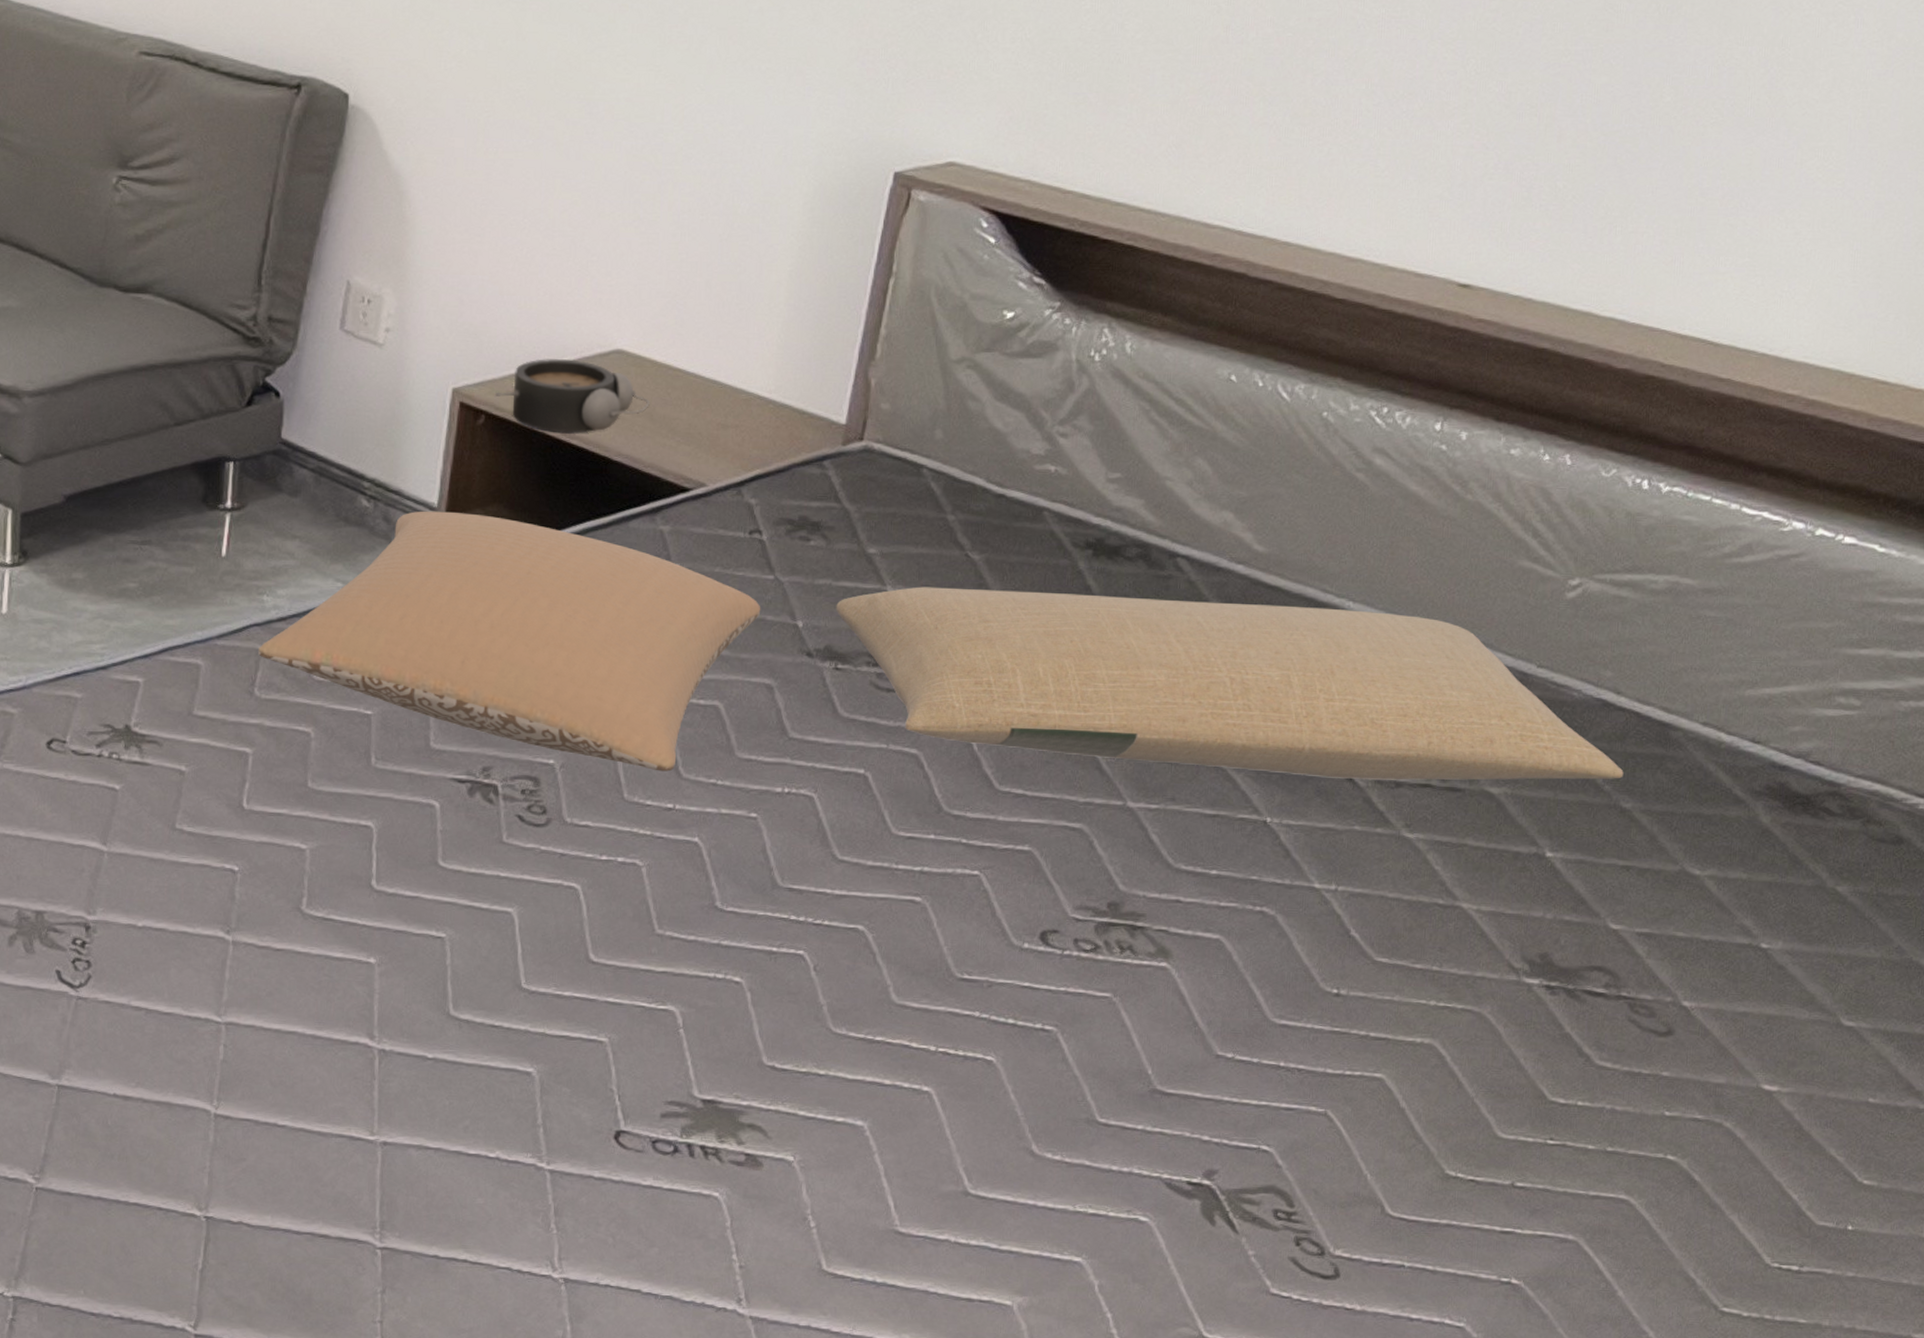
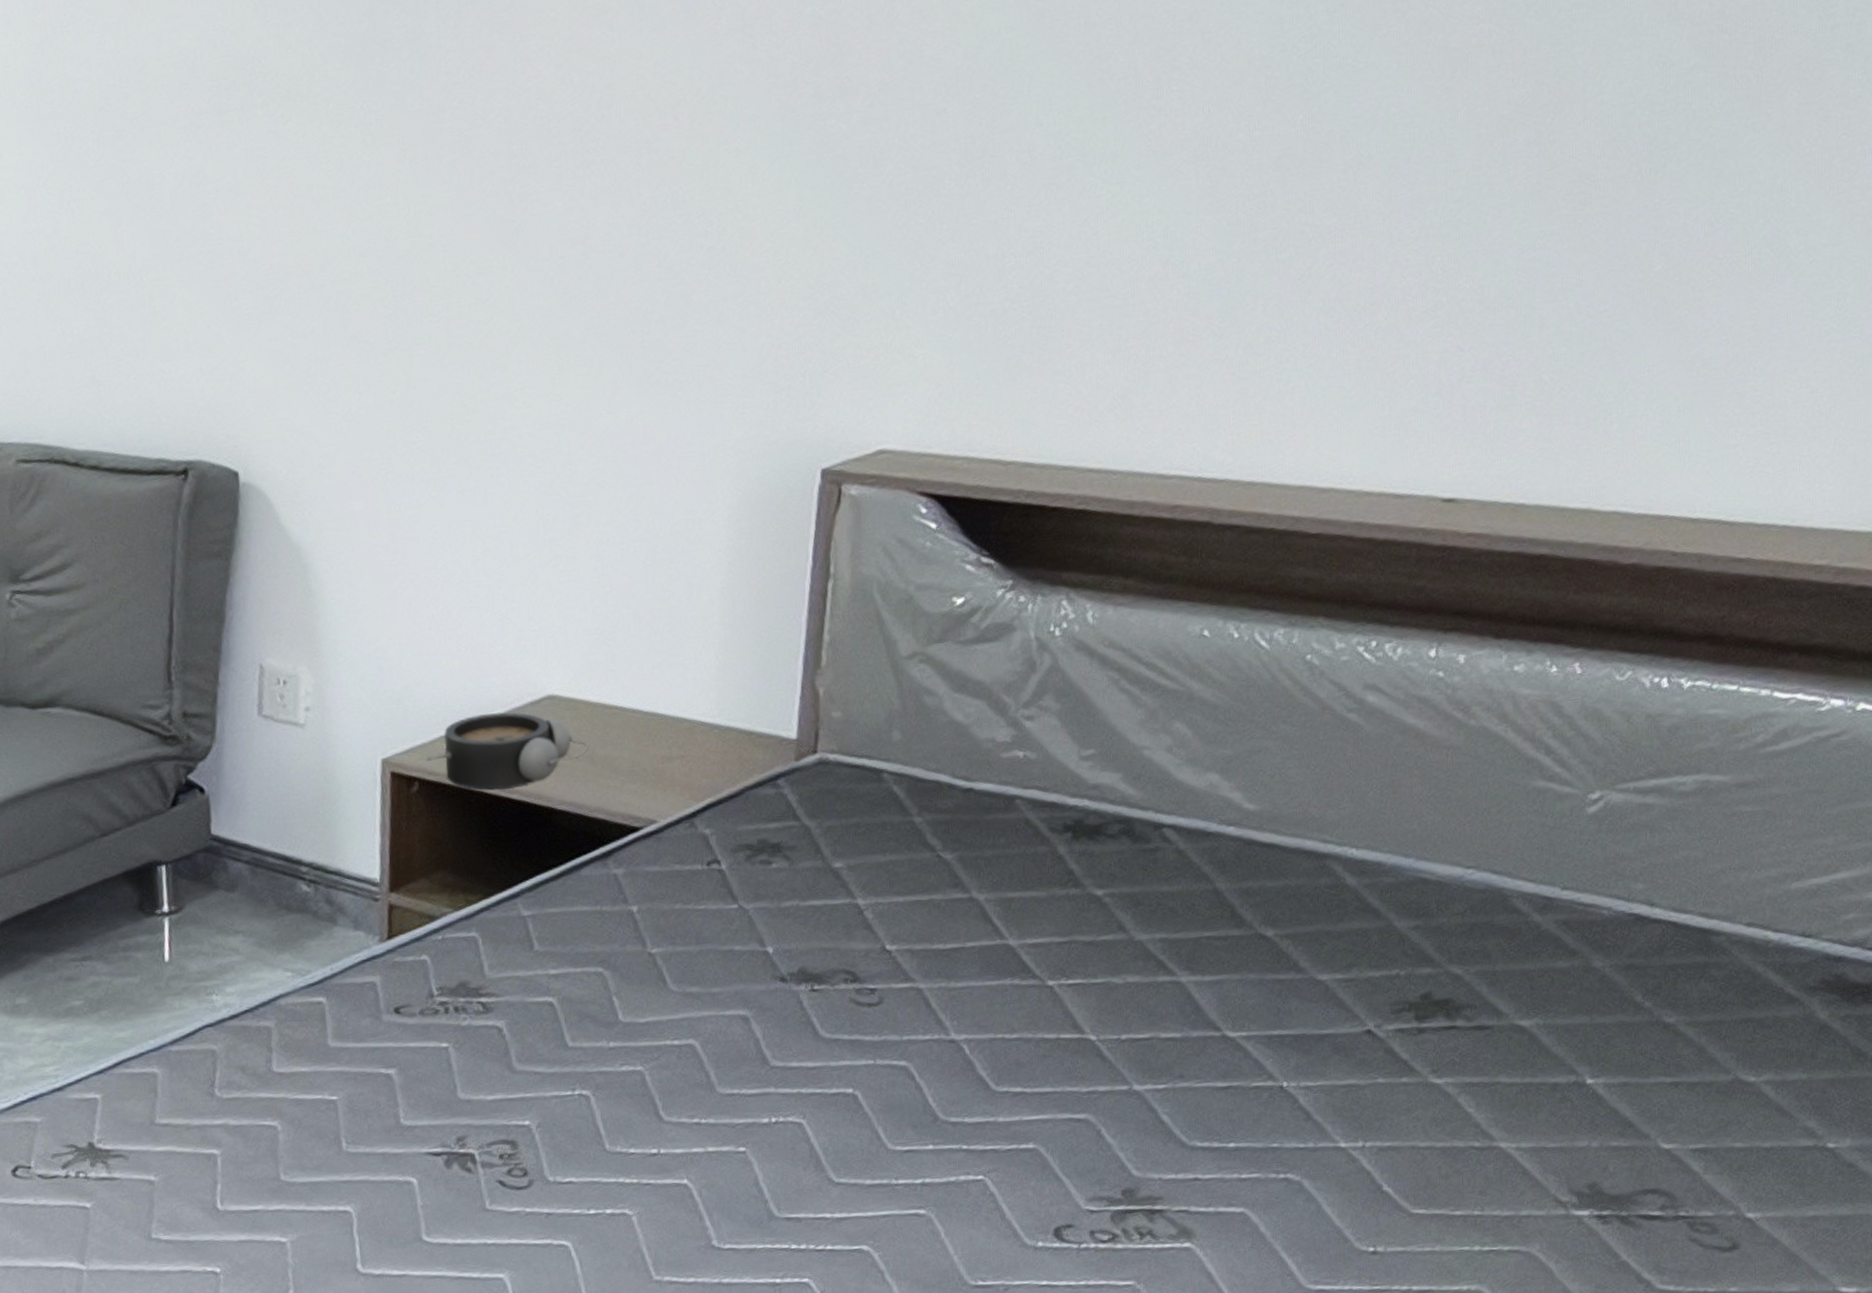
pillow: present [257,511,761,772] -> none [213,883,728,1118]
pillow: present [836,586,1624,780] -> none [806,854,1664,1048]

